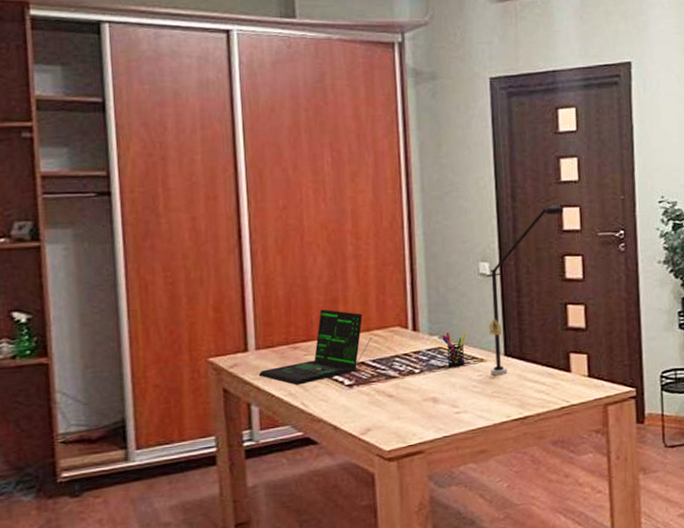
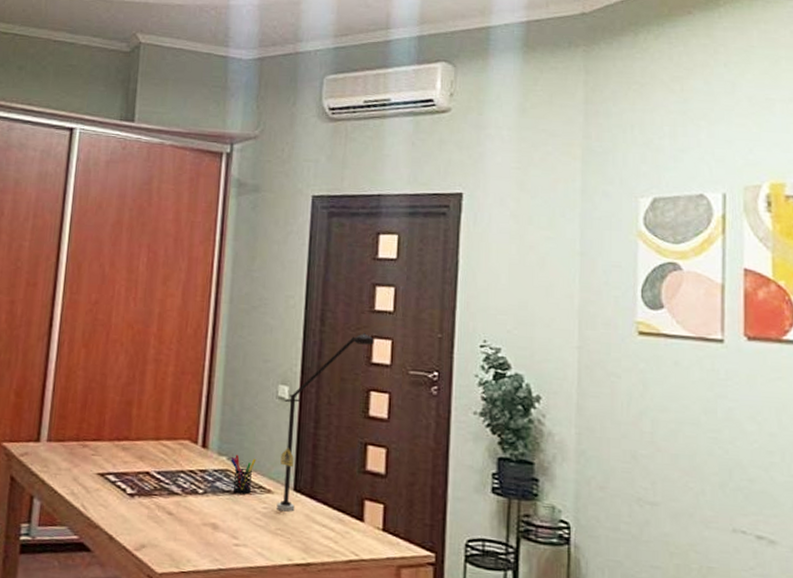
laptop: present [258,309,373,385] -> none [45,410,162,485]

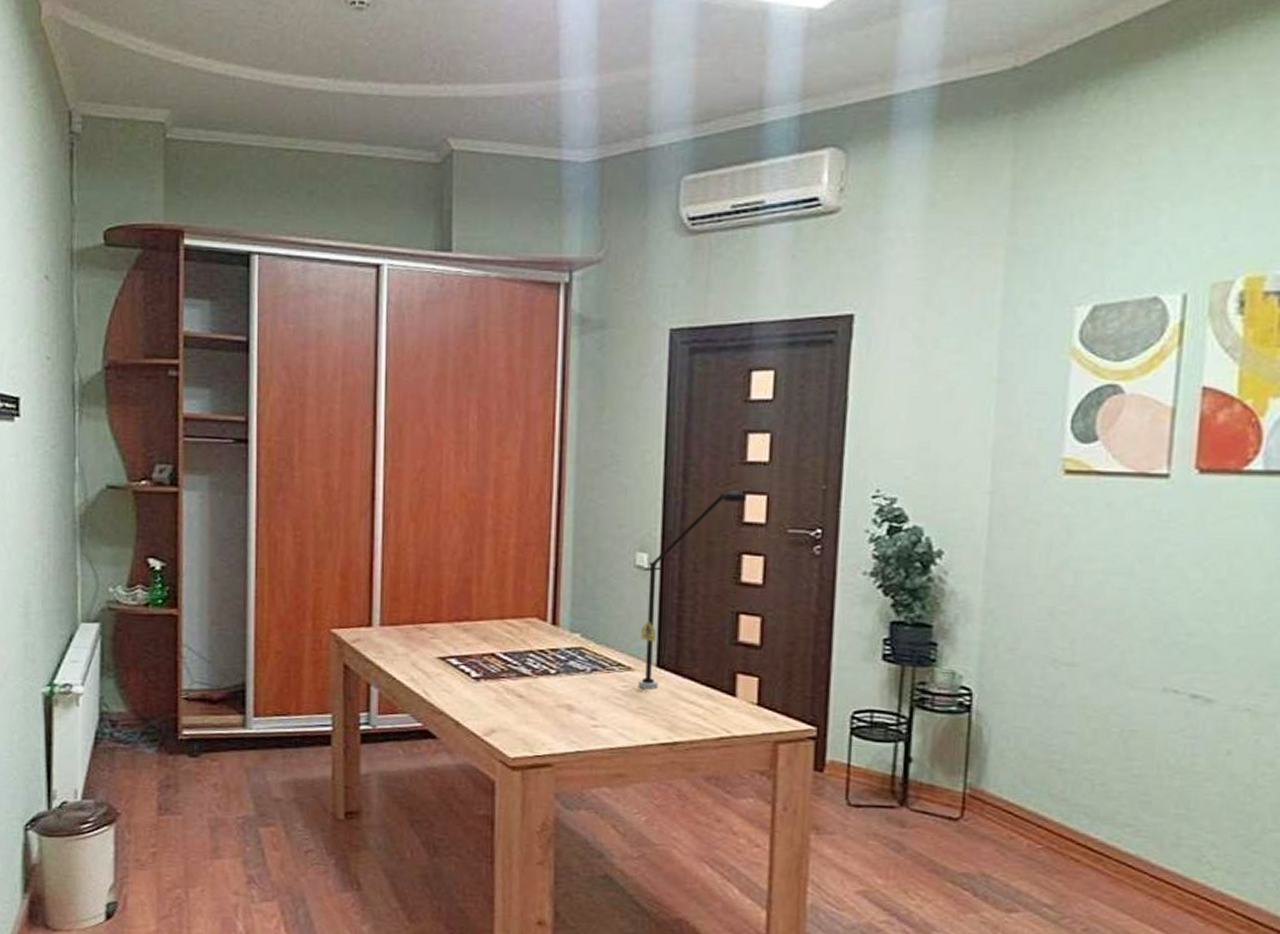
pen holder: present [231,454,256,494] -> none [585,630,614,673]

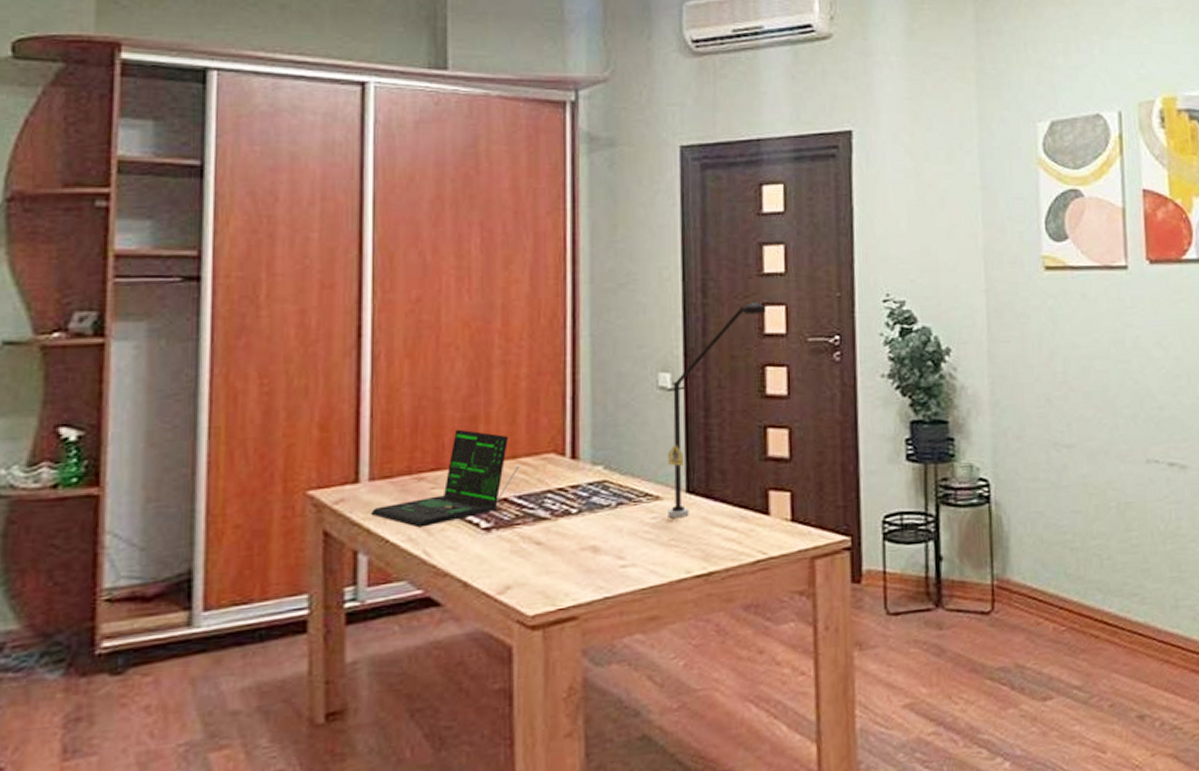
laptop: none [381,588,507,671] -> present [370,429,521,528]

